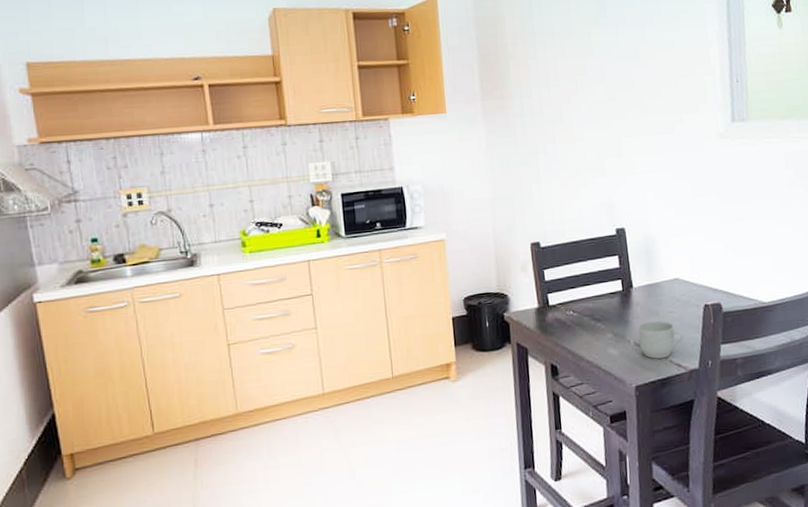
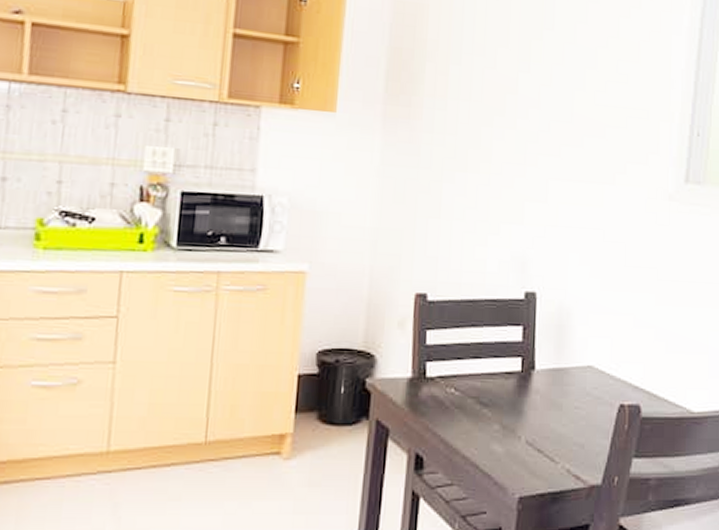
mug: present [638,320,684,359] -> none [532,416,589,465]

